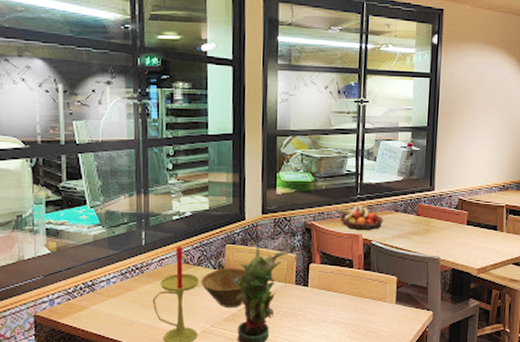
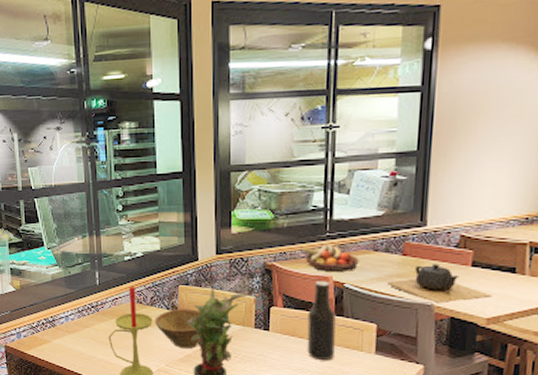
beer bottle: none [340,239,365,313] -> present [306,281,336,361]
teapot: none [405,223,482,257] -> present [388,264,493,304]

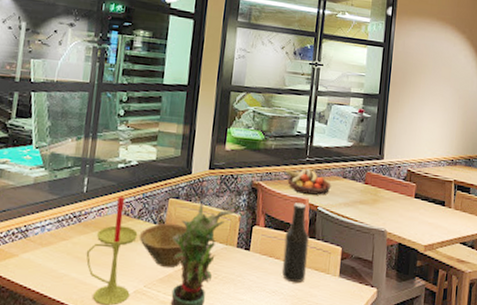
teapot: present [388,264,493,304] -> none [352,193,429,230]

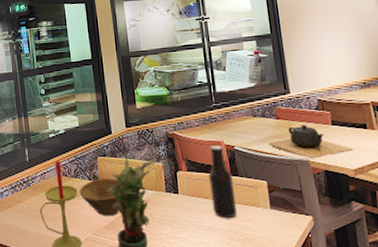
fruit bowl: present [284,167,332,195] -> none [194,113,243,137]
teapot: none [352,193,429,230] -> present [269,124,354,159]

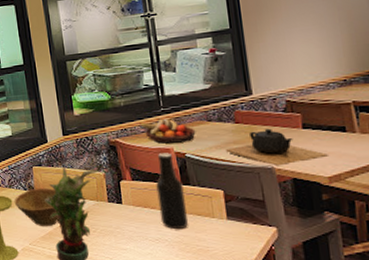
fruit bowl: none [194,113,243,137] -> present [140,118,196,144]

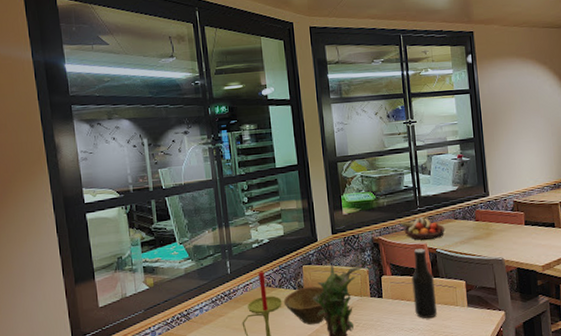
teapot: present [226,128,330,166] -> none [468,225,543,258]

